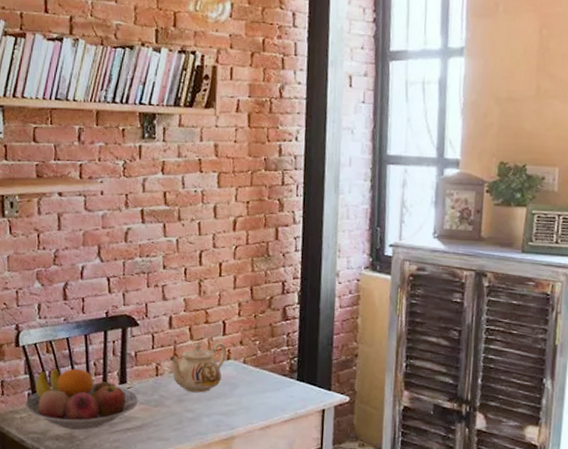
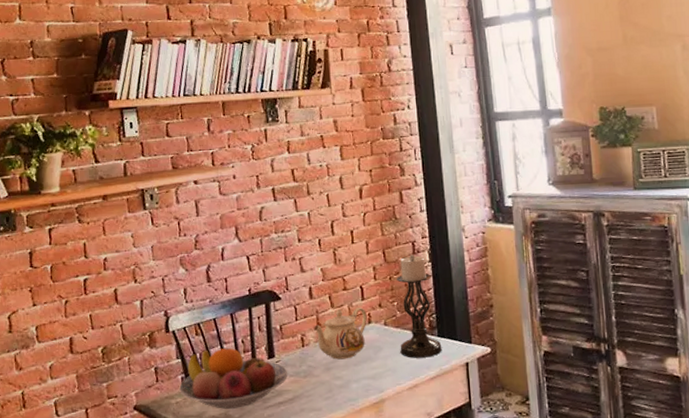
candle holder: none [256,294,300,400] -> present [397,254,442,358]

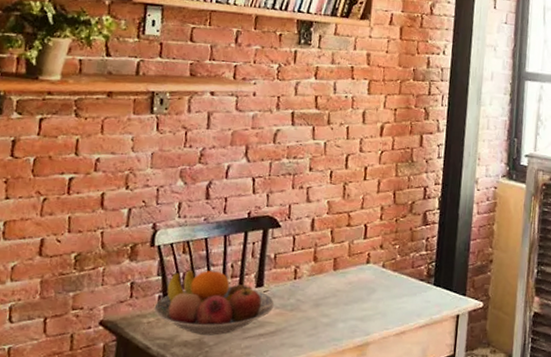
teapot: present [313,307,367,360] -> none [308,245,367,297]
candle holder: present [397,254,442,358] -> none [393,199,437,305]

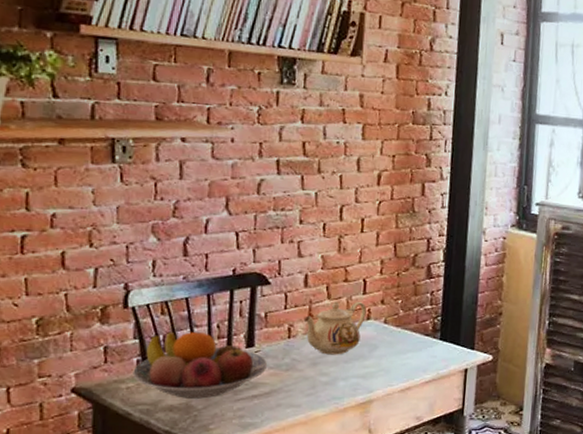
teapot: none [308,245,367,297] -> present [303,301,367,355]

